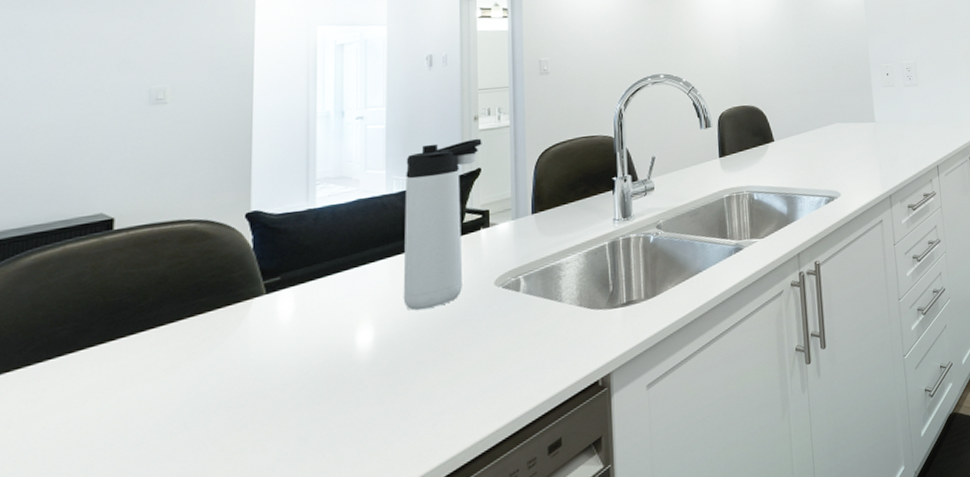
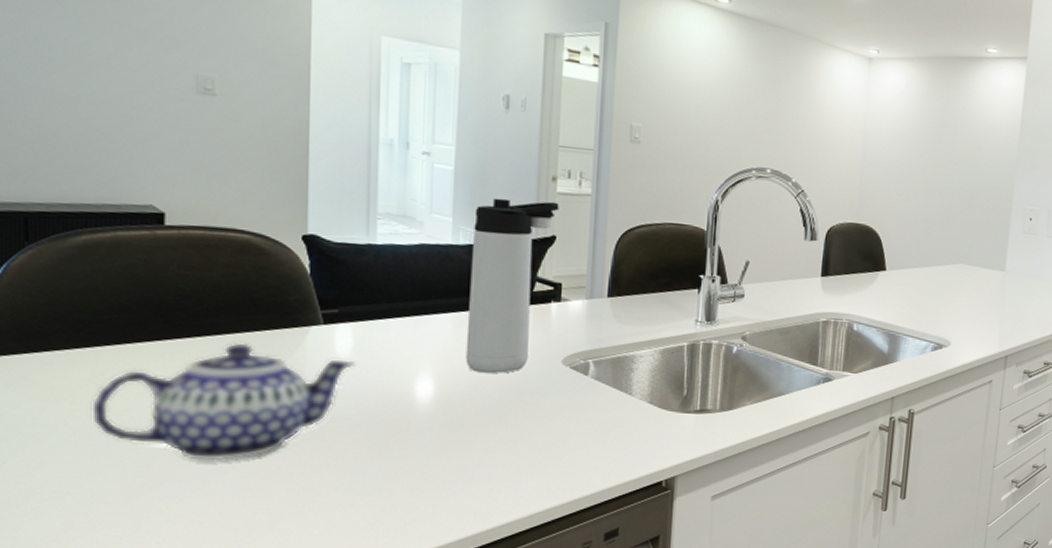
teapot: none [30,323,297,462] -> present [92,342,355,461]

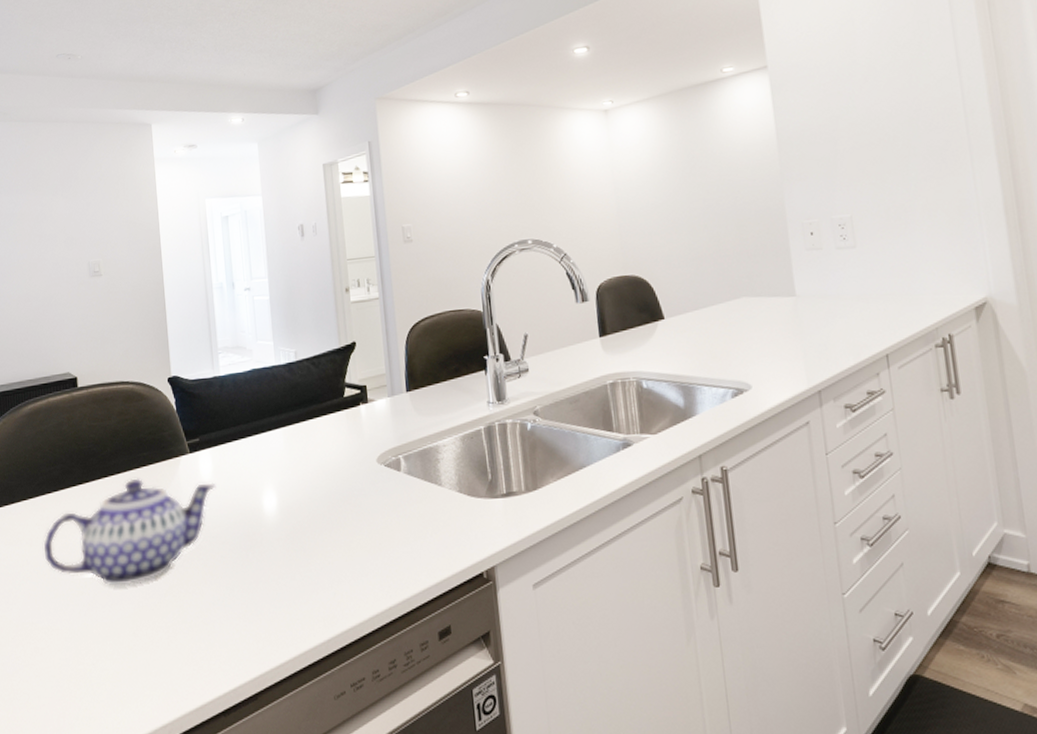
thermos bottle: present [465,198,560,374] -> none [289,310,355,481]

